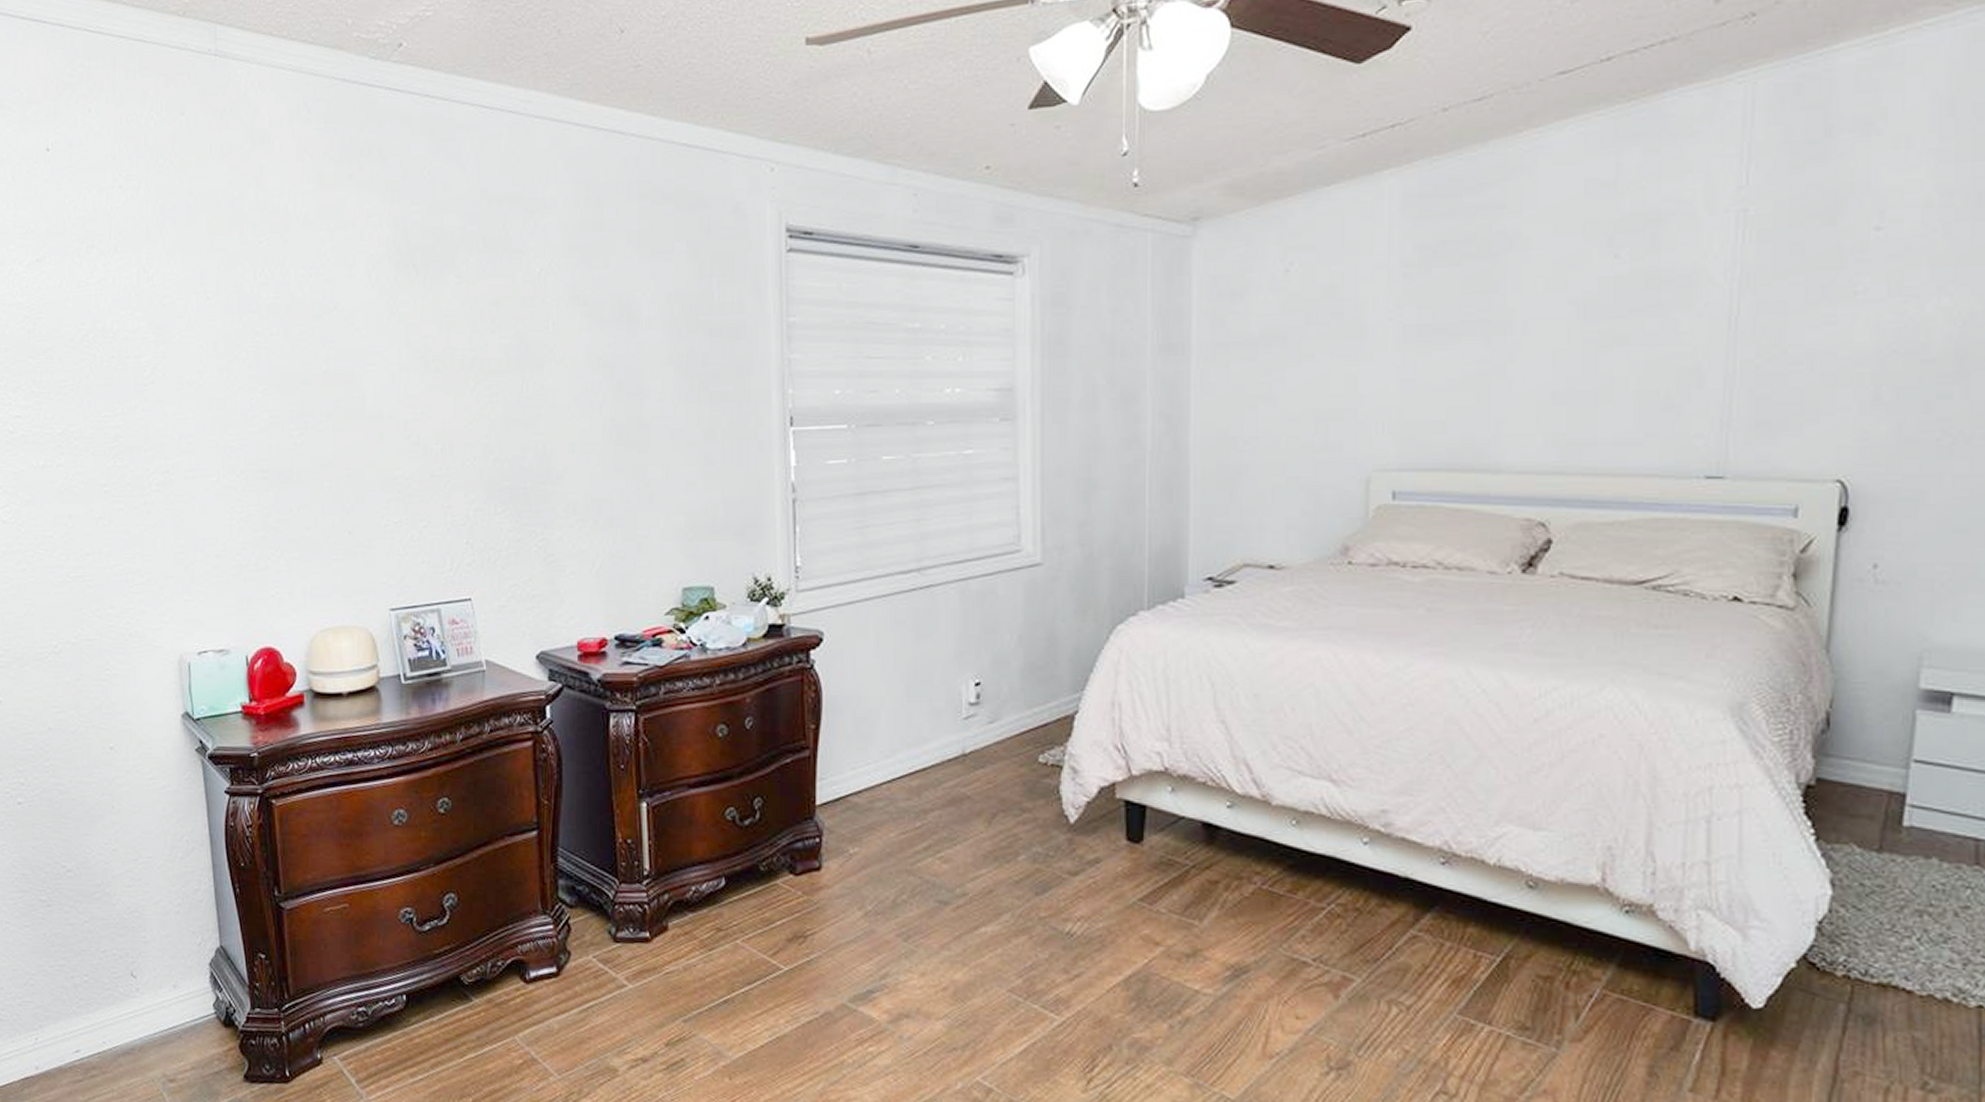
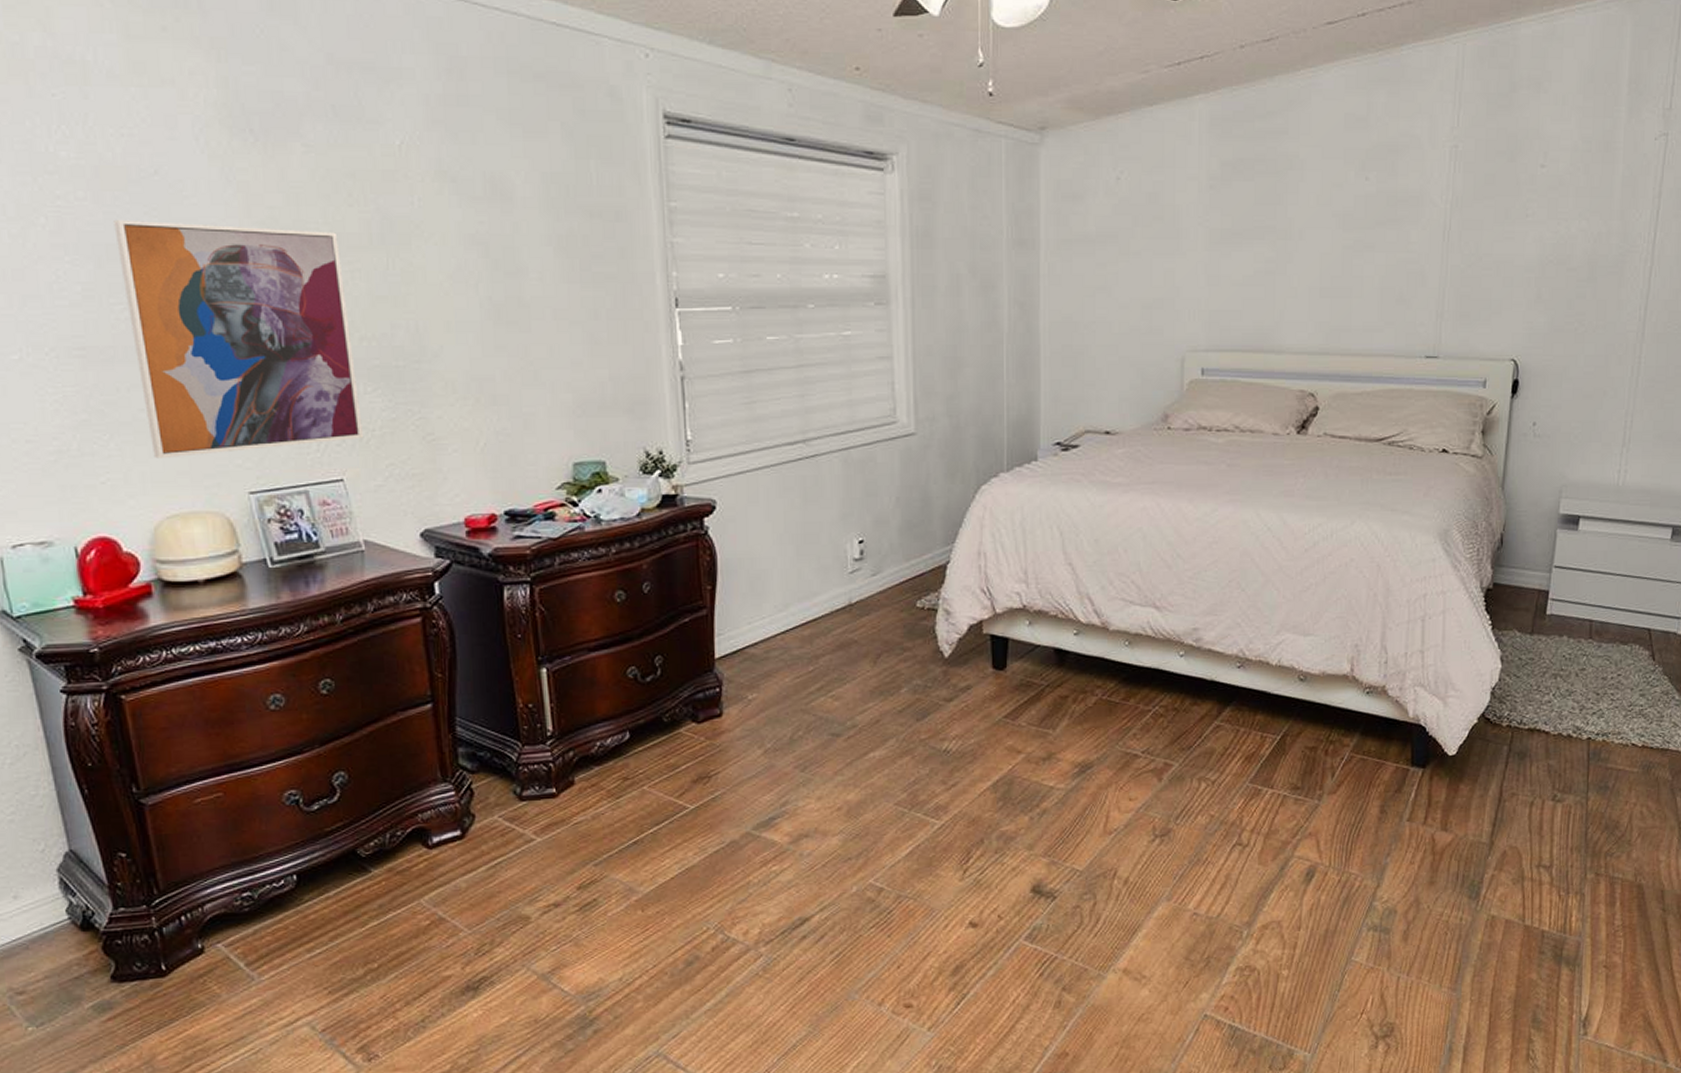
wall art: none [298,351,492,575] -> present [113,219,364,459]

